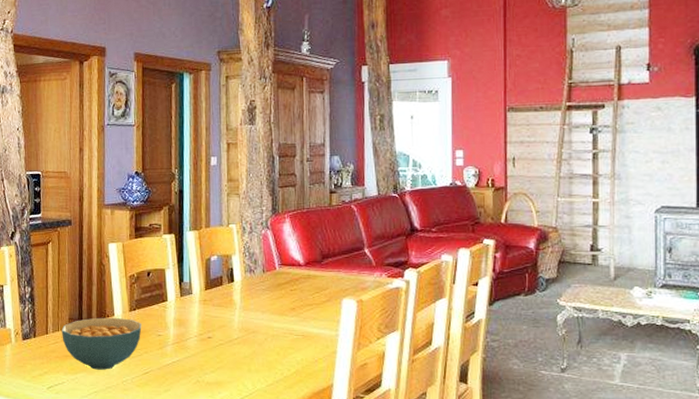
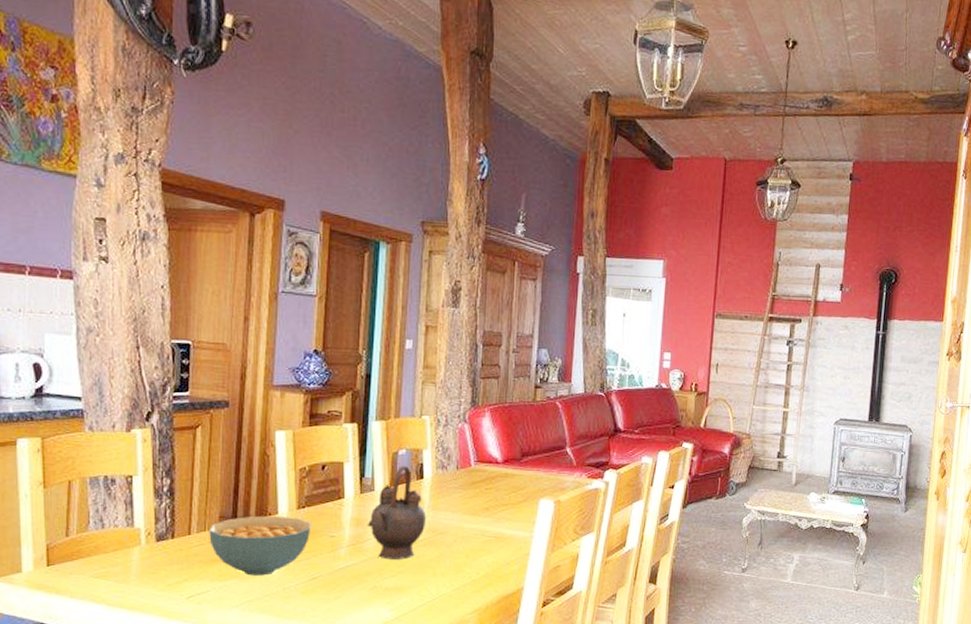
teapot: none [188,270,239,356] -> present [367,465,427,560]

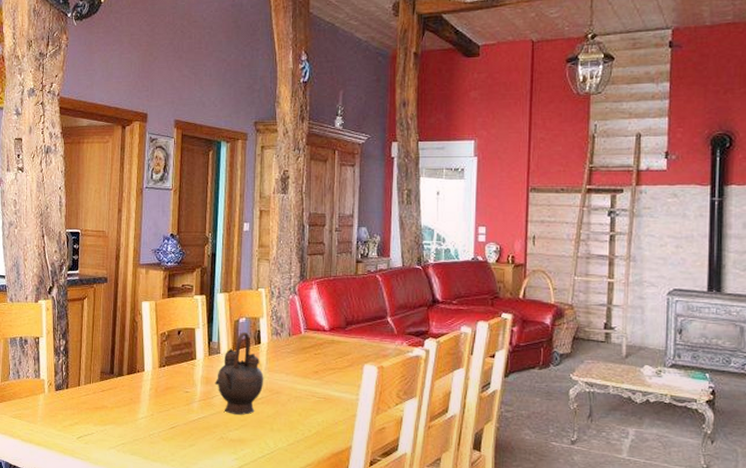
cereal bowl: present [209,515,311,576] -> none [93,372,170,423]

